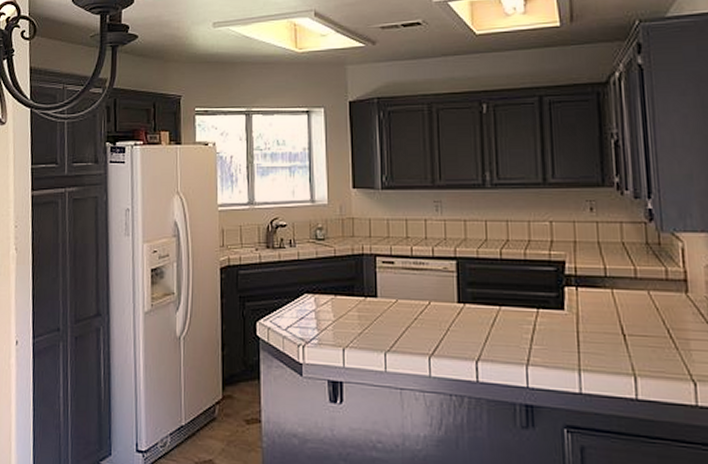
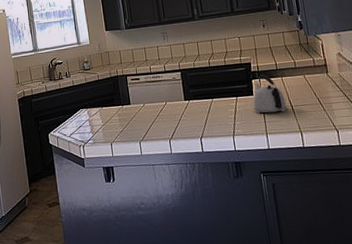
kettle: none [562,280,616,341] -> present [253,74,287,113]

